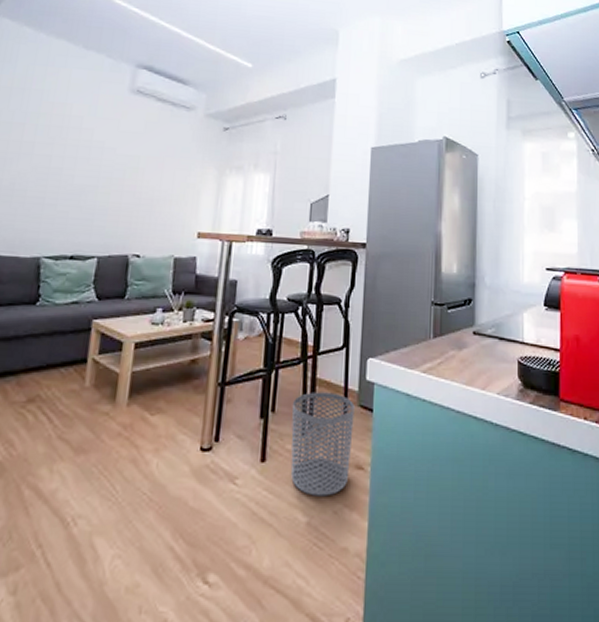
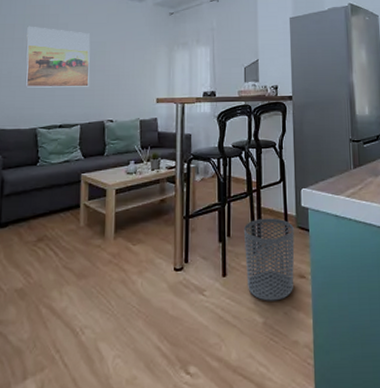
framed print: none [31,127,121,211] -> present [25,26,90,88]

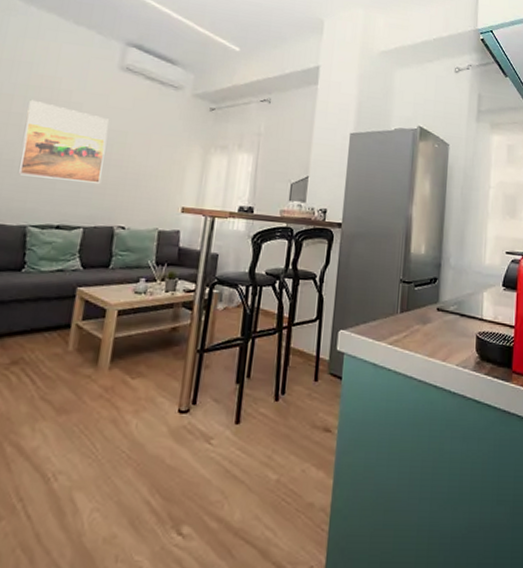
waste bin: present [244,218,295,301] -> none [263,360,325,456]

